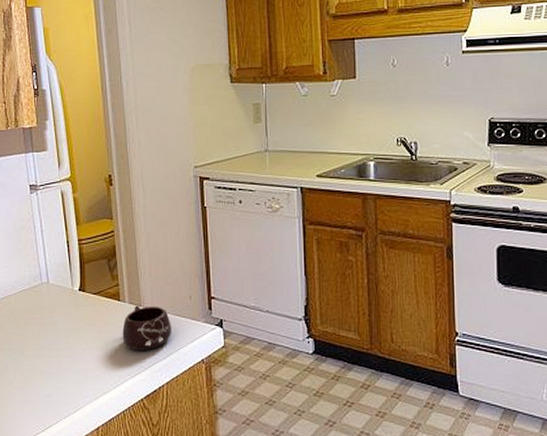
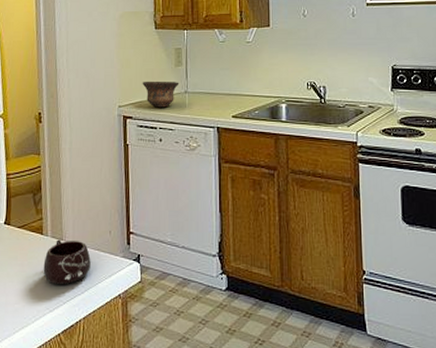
bowl: none [219,139,259,168] -> present [142,81,179,108]

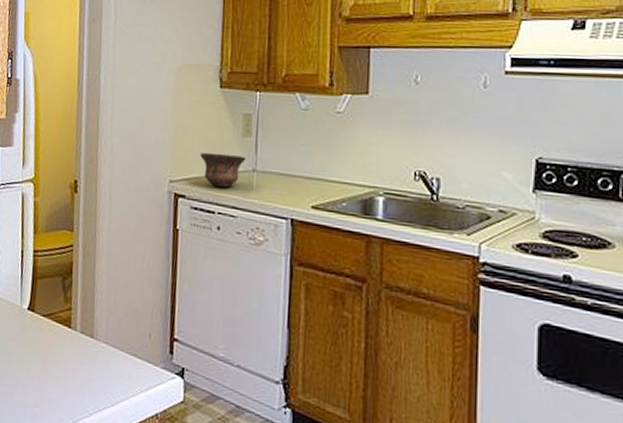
mug: present [43,239,91,285] -> none [68,336,125,392]

